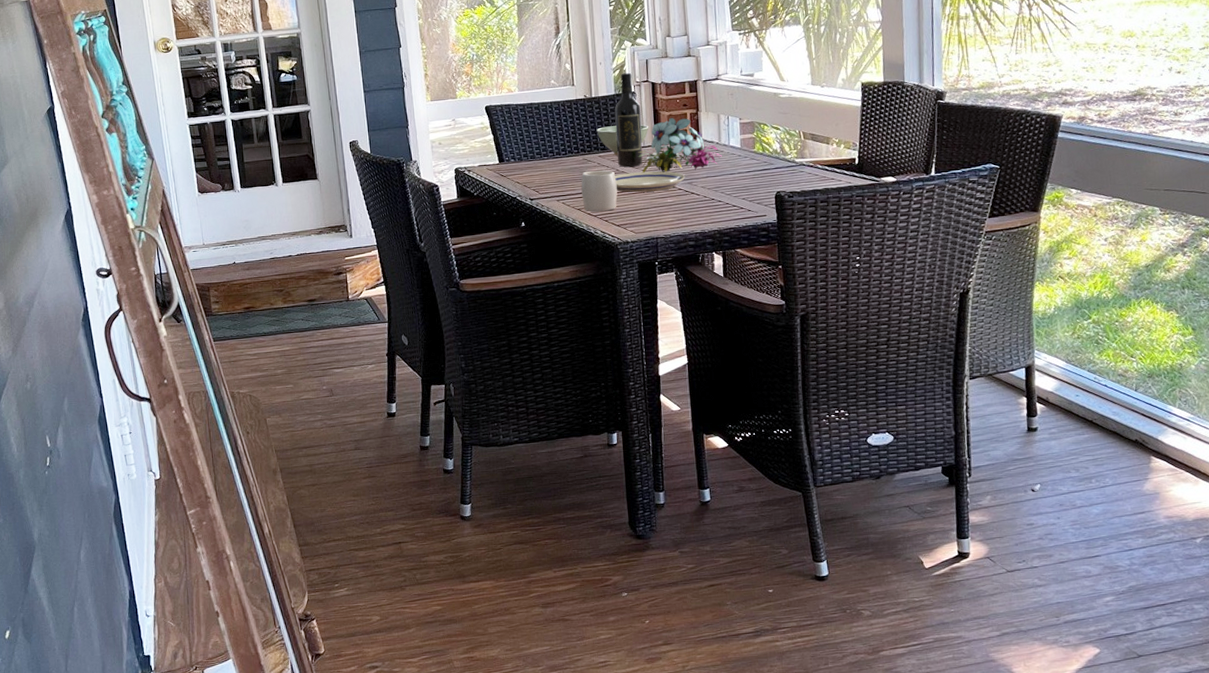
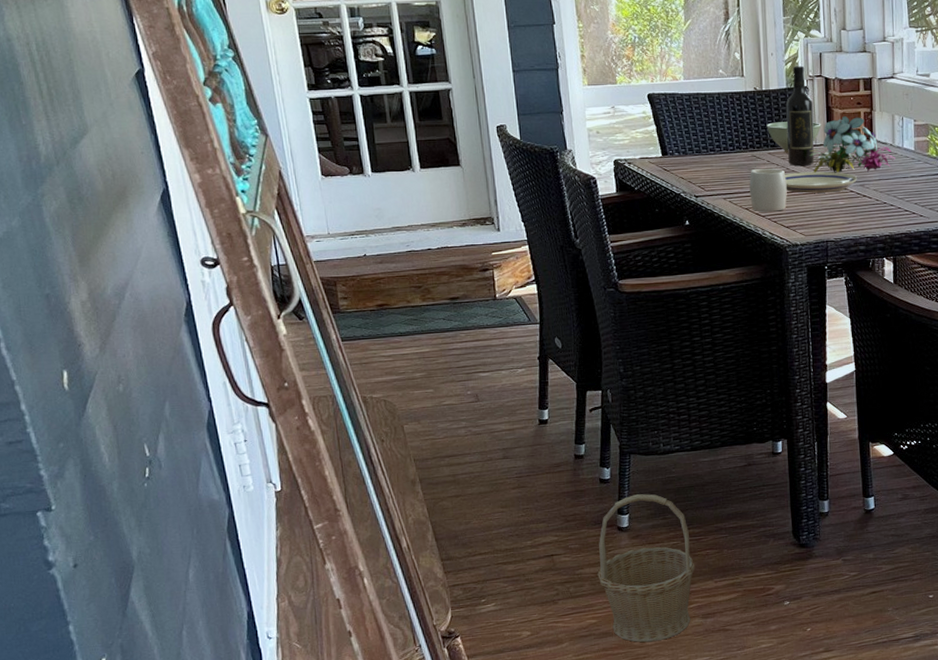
basket: none [442,483,535,630] -> present [597,493,696,643]

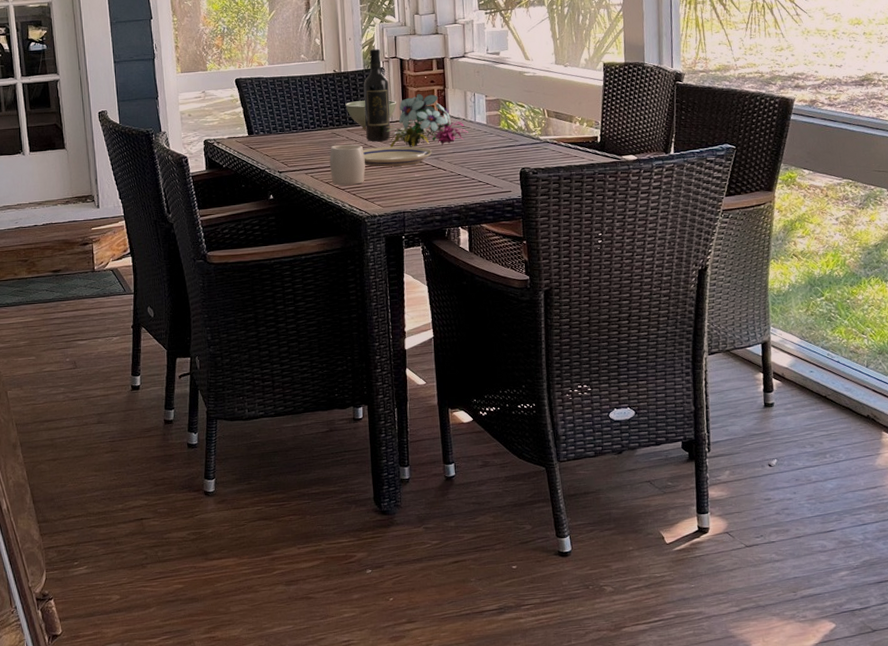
basket: present [597,493,696,643] -> none [184,458,279,609]

